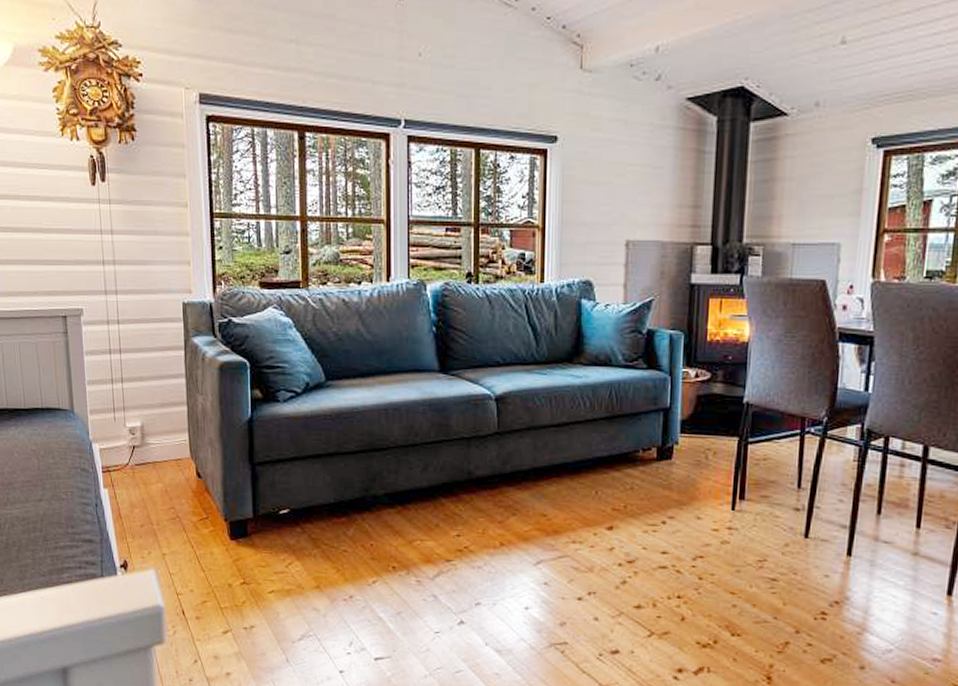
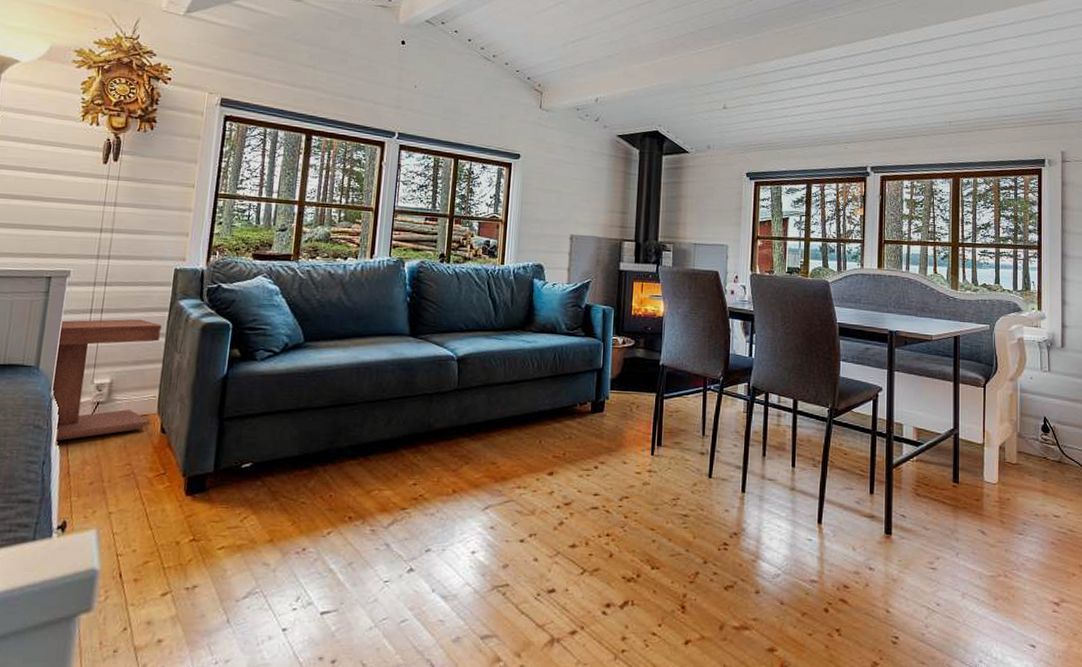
side table: none [86,359,185,485] -> present [53,319,162,441]

